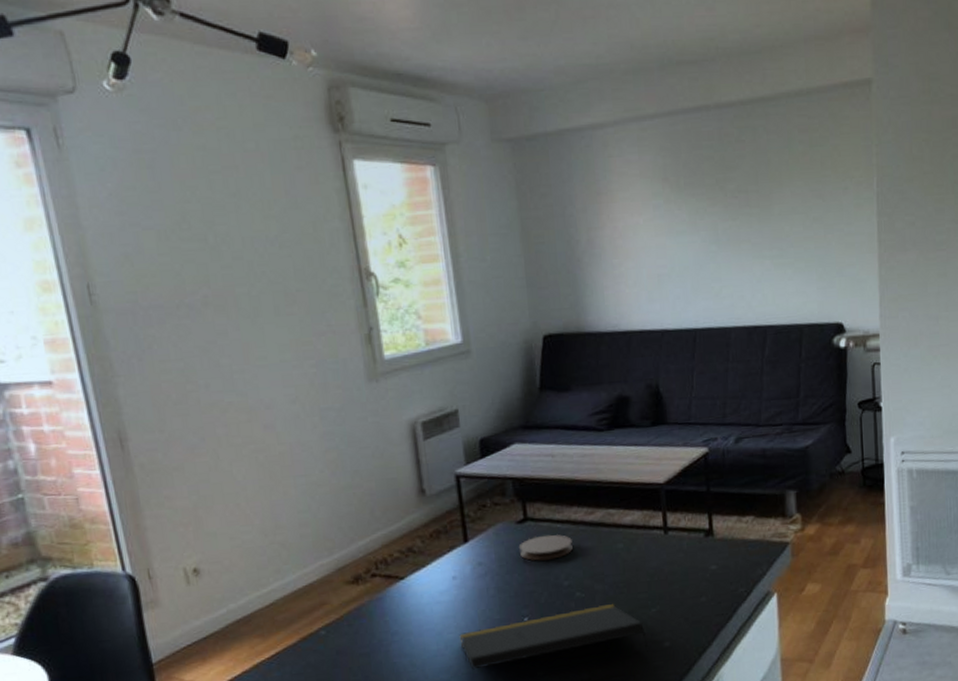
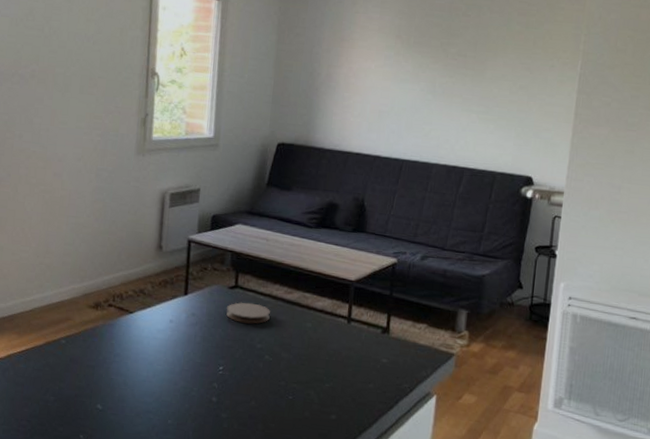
notepad: present [459,603,650,670] -> none [165,367,318,422]

